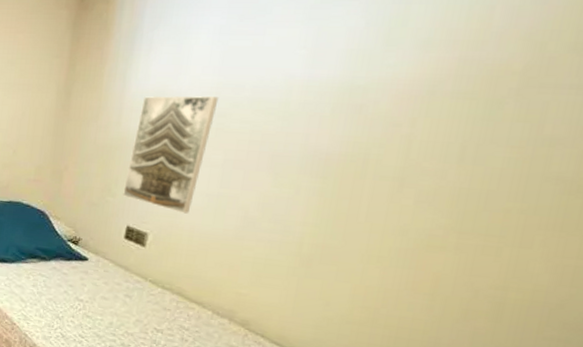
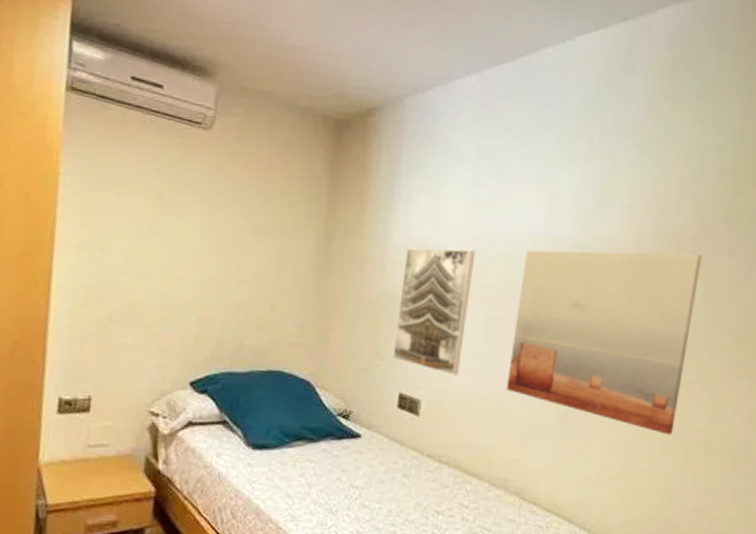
wall art: none [240,92,529,289] -> present [506,250,702,435]

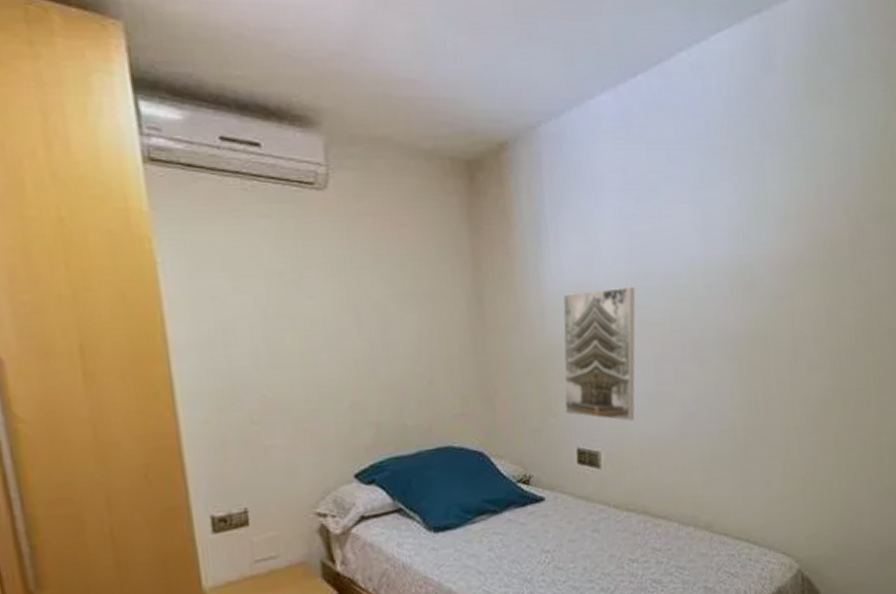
wall art: present [506,250,702,435] -> none [683,259,858,445]

